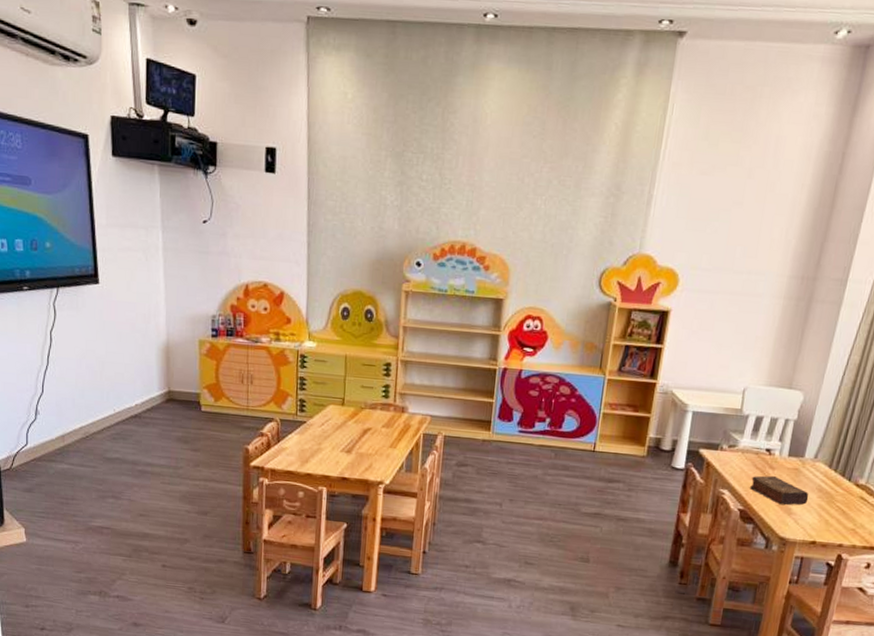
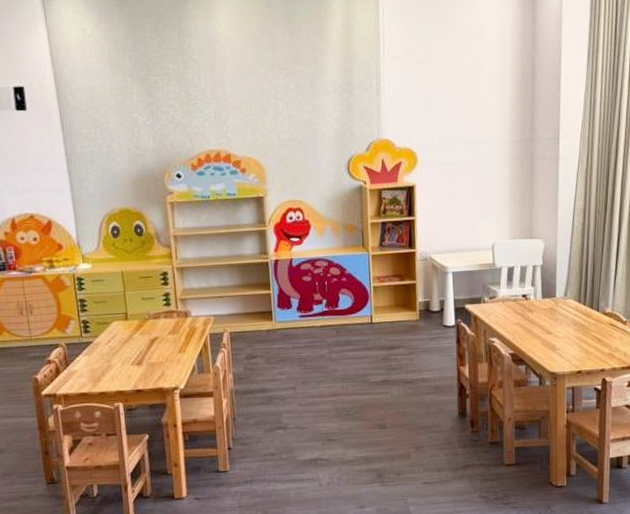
book: present [750,475,809,505] -> none [515,318,567,343]

